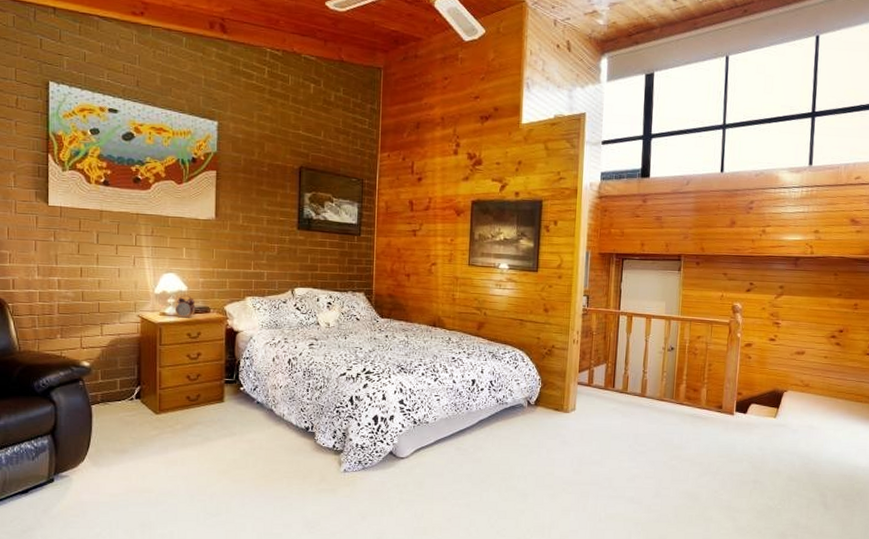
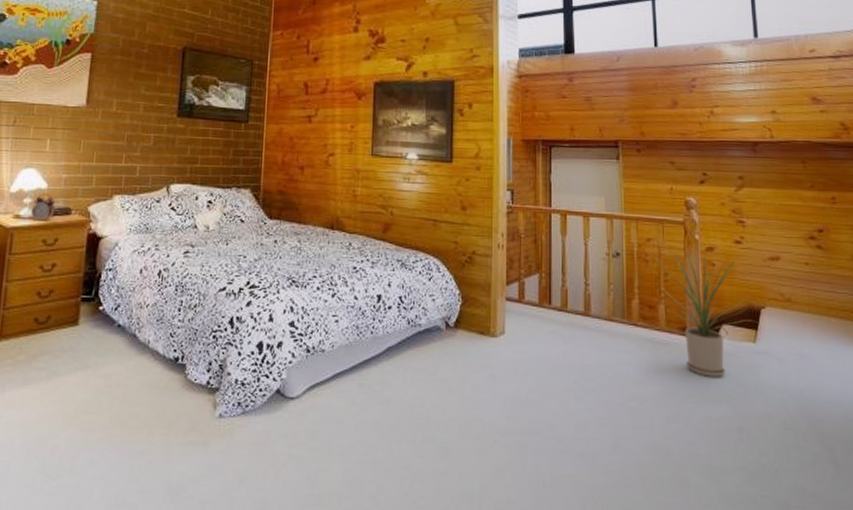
house plant: none [703,345,780,443] -> present [655,250,757,377]

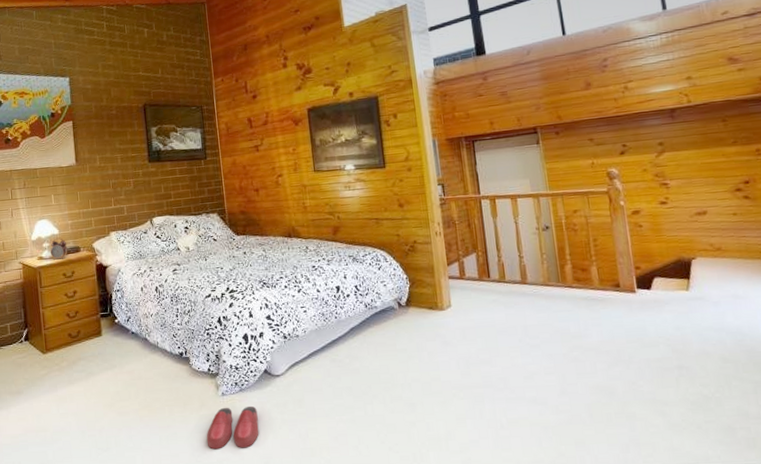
slippers: none [189,433,260,489] -> present [206,405,259,450]
house plant: present [655,250,757,377] -> none [583,214,688,325]

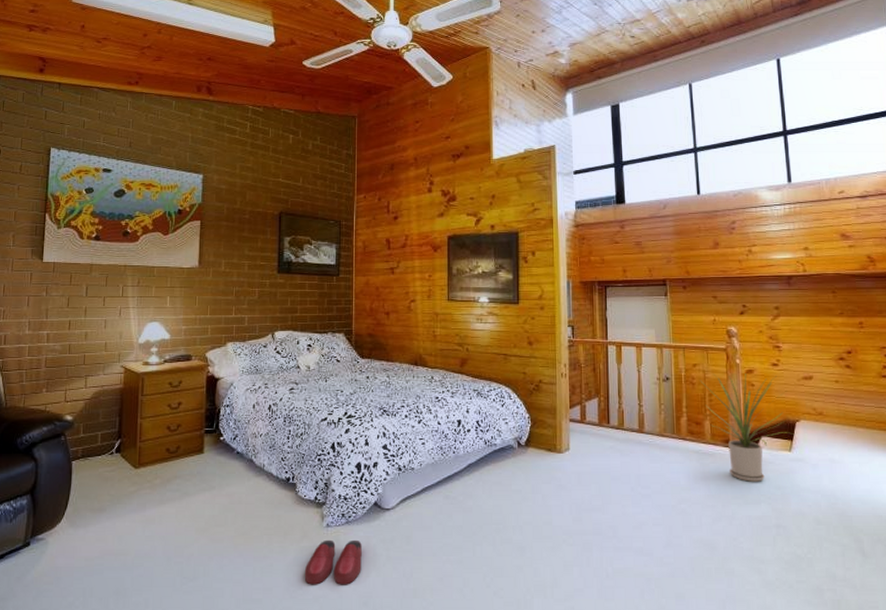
alarm clock: present [50,238,68,261] -> none [157,343,178,368]
house plant: none [583,214,688,325] -> present [701,373,792,482]

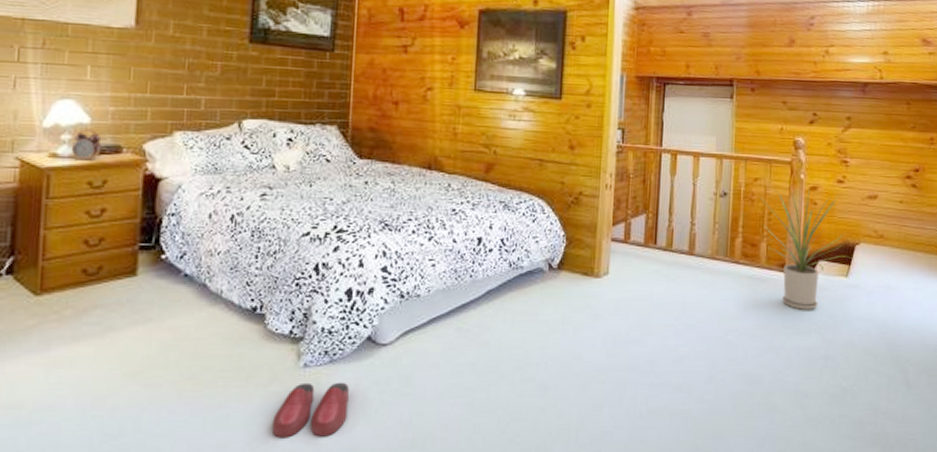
alarm clock: none [157,343,178,368] -> present [71,129,102,162]

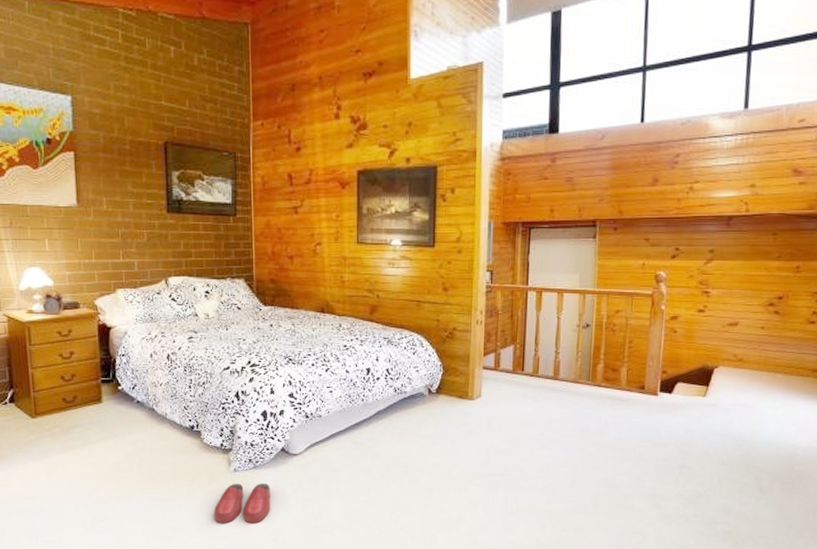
house plant: present [761,189,851,310] -> none [622,320,710,426]

